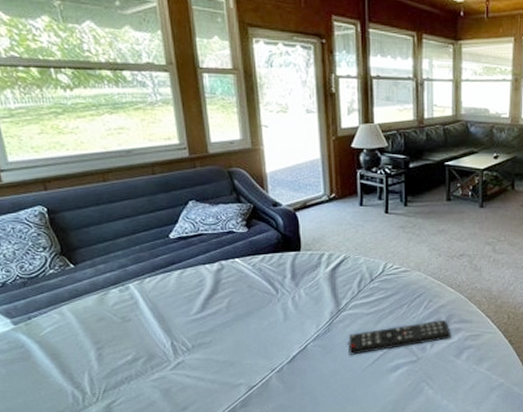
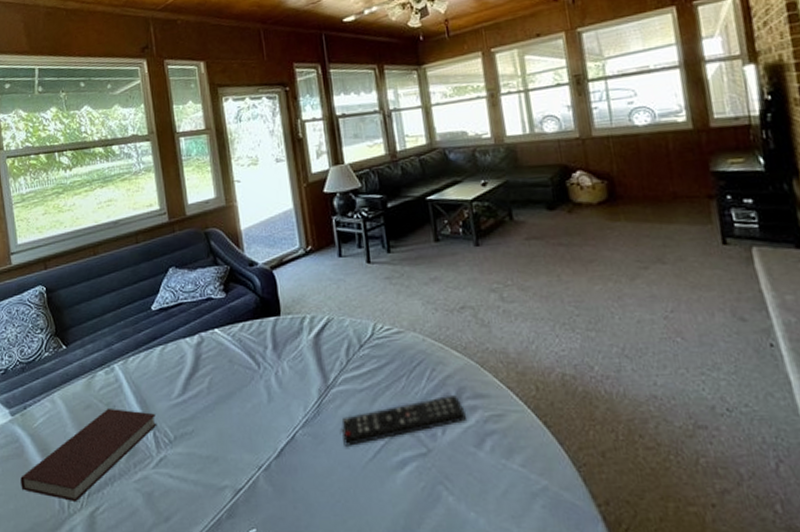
notebook: none [28,321,175,397] -> present [20,407,157,503]

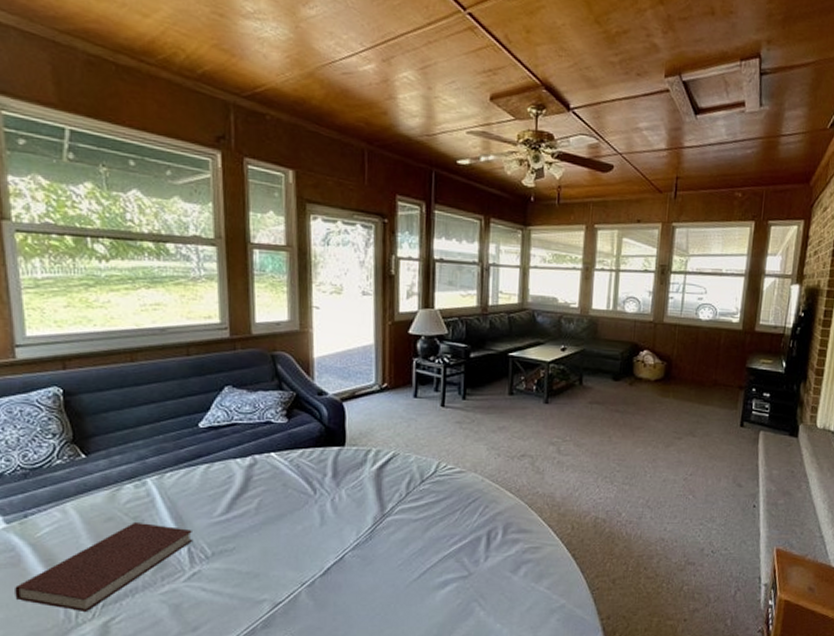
remote control: present [341,394,466,446] -> none [391,528,508,568]

